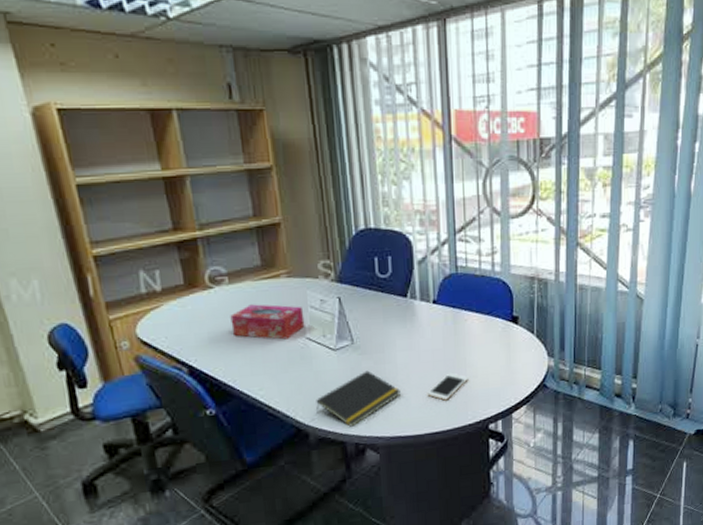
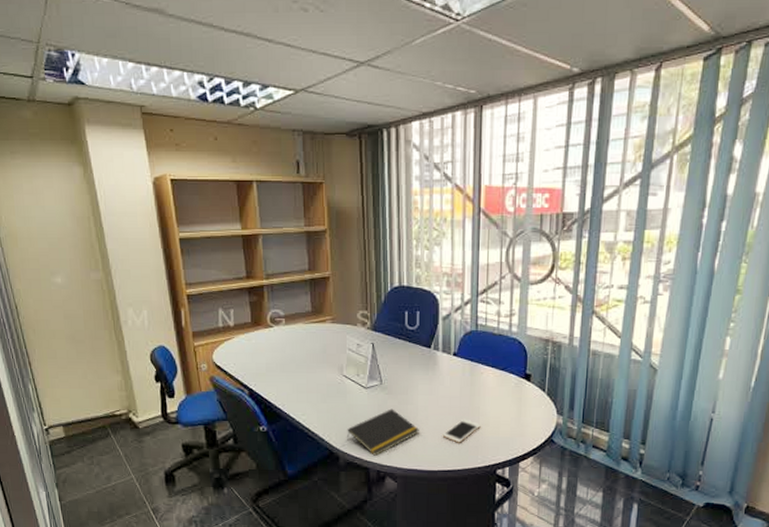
tissue box: present [230,304,305,340] -> none [284,343,343,375]

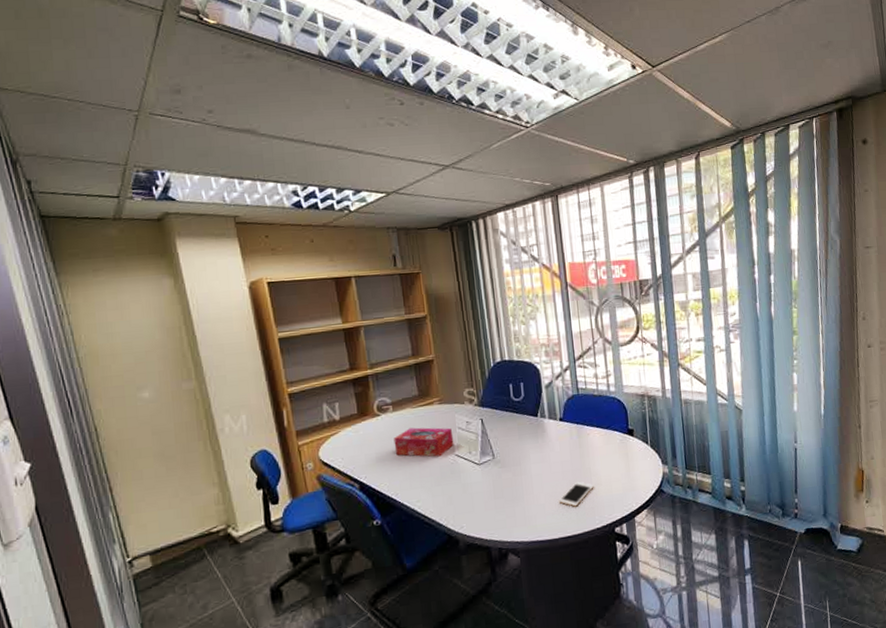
tissue box: none [284,343,343,375] -> present [394,427,454,457]
notepad: present [347,408,419,456] -> none [464,481,536,533]

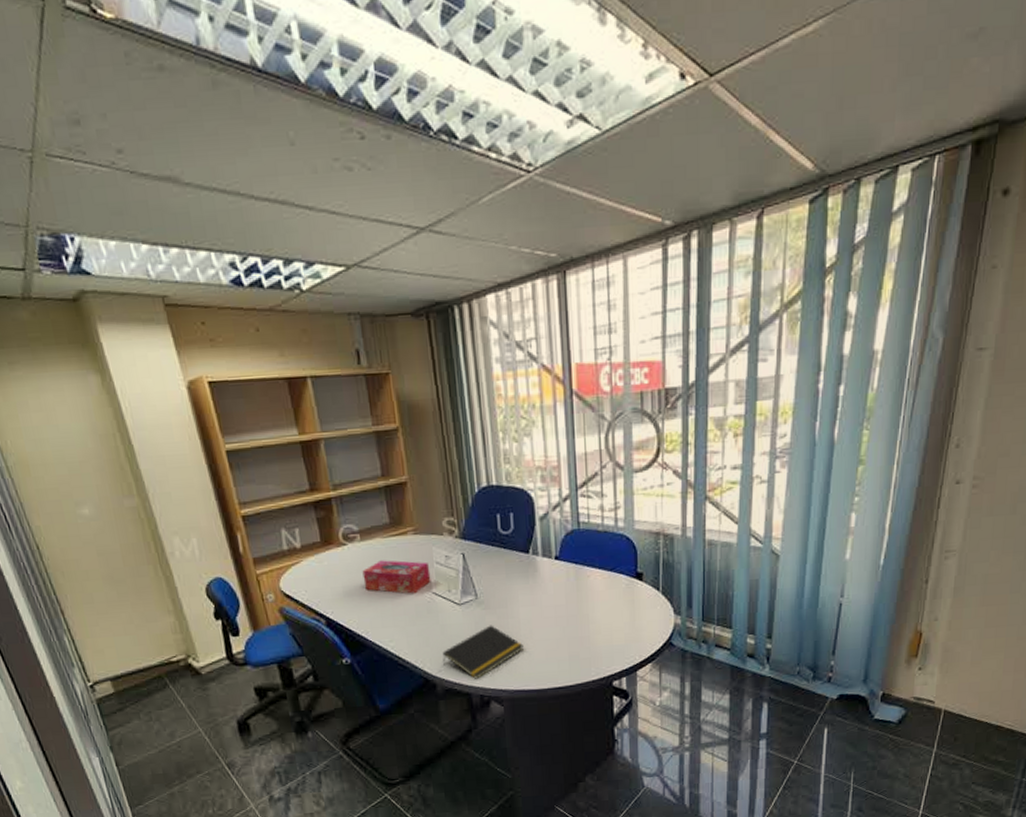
notepad: none [464,481,536,533] -> present [442,625,524,679]
cell phone: present [558,481,594,507] -> none [549,628,592,656]

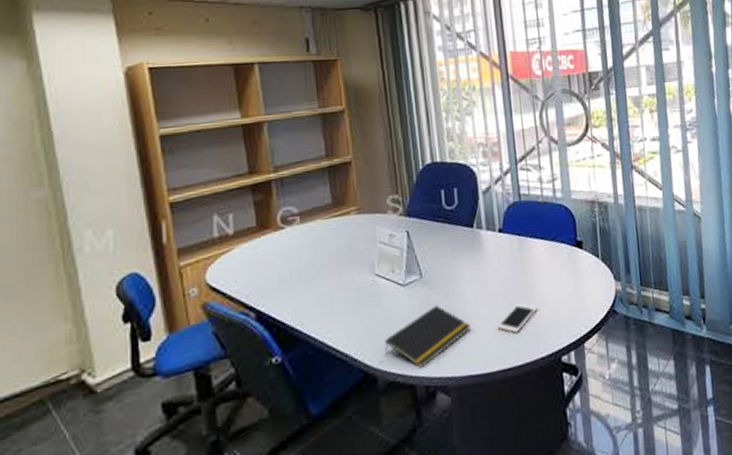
tissue box: present [362,560,431,594] -> none [300,242,374,278]
cell phone: none [549,628,592,656] -> present [497,302,538,333]

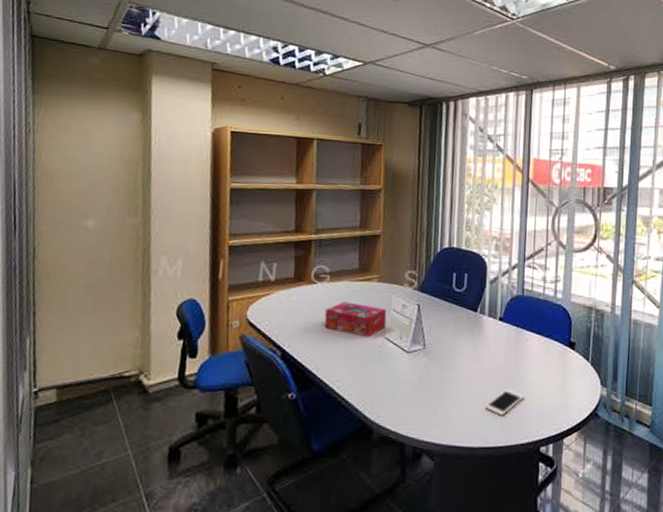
tissue box: none [300,242,374,278] -> present [324,302,387,337]
notepad: present [384,305,471,368] -> none [383,376,461,429]

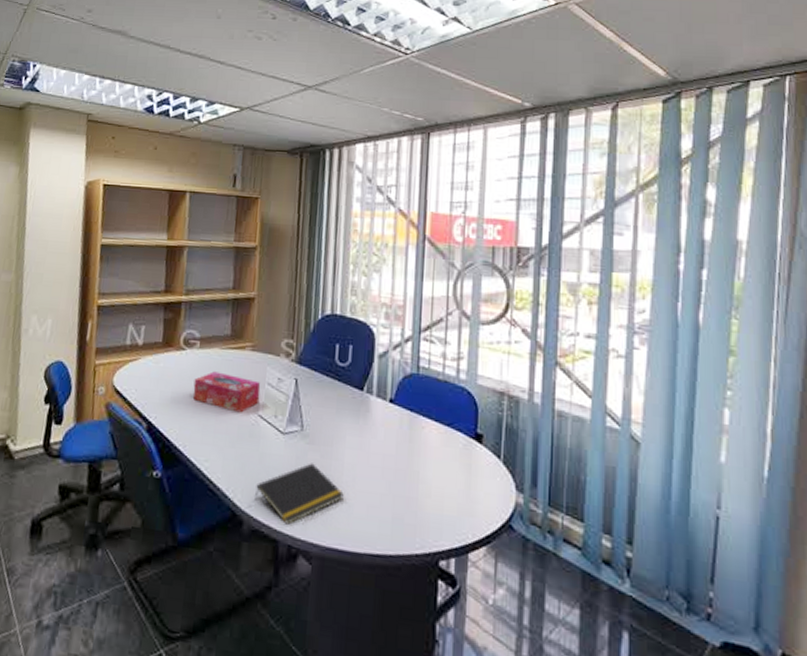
notepad: none [383,376,461,429] -> present [255,463,344,525]
cell phone: present [484,388,525,416] -> none [371,485,420,518]

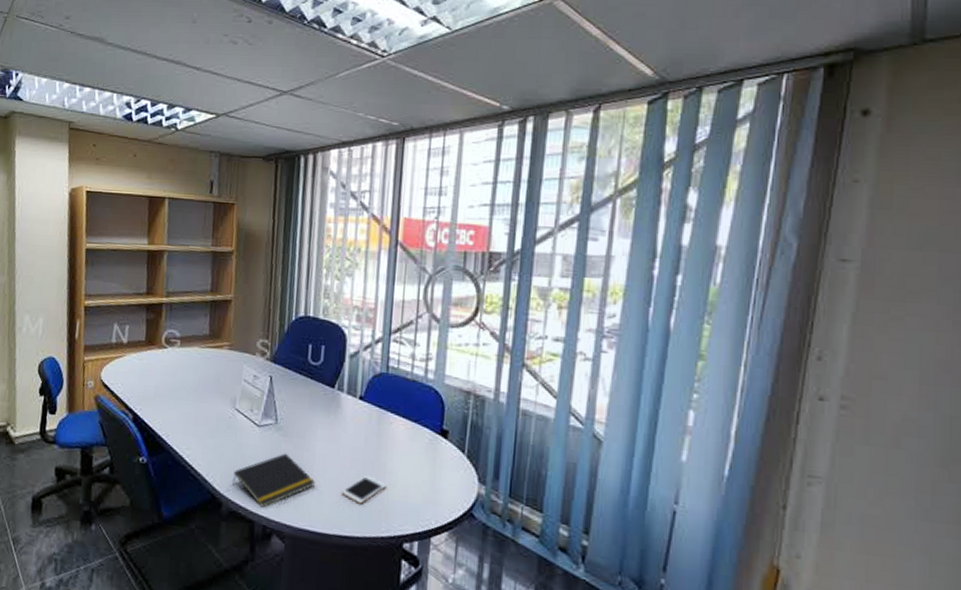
tissue box: present [193,371,261,413] -> none [174,368,238,407]
cell phone: none [371,485,420,518] -> present [341,475,387,504]

